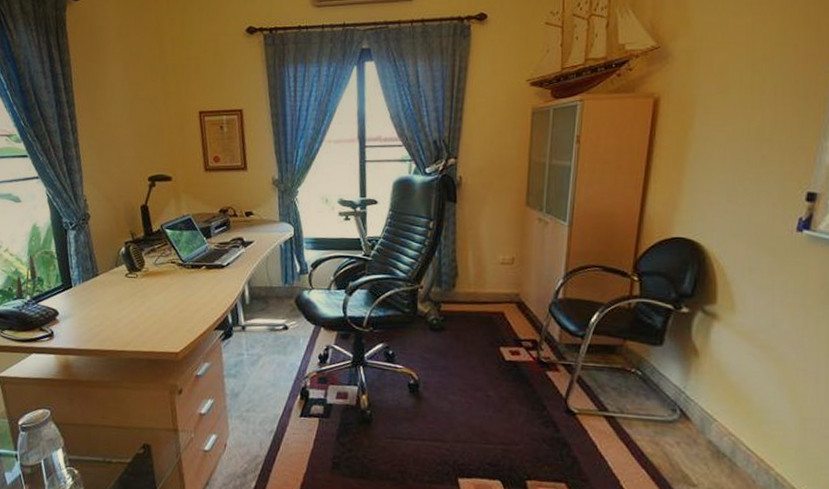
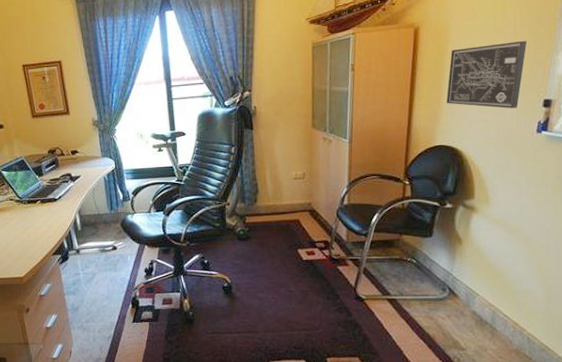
wall art: none [688,121,790,201] -> present [446,40,528,109]

